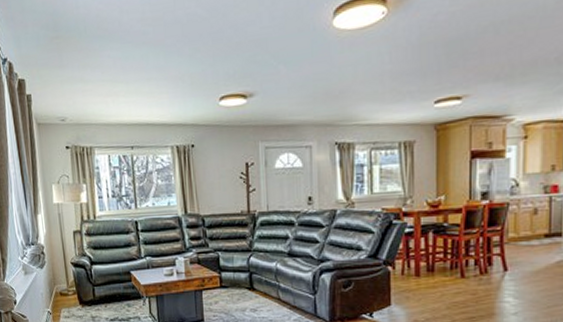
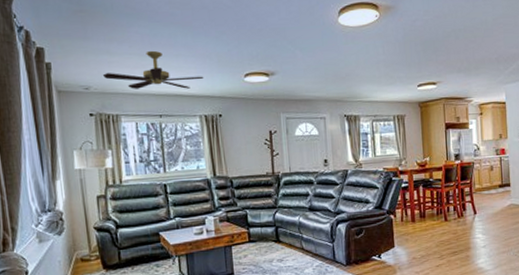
ceiling fan: none [77,75,177,119] -> present [102,50,204,89]

